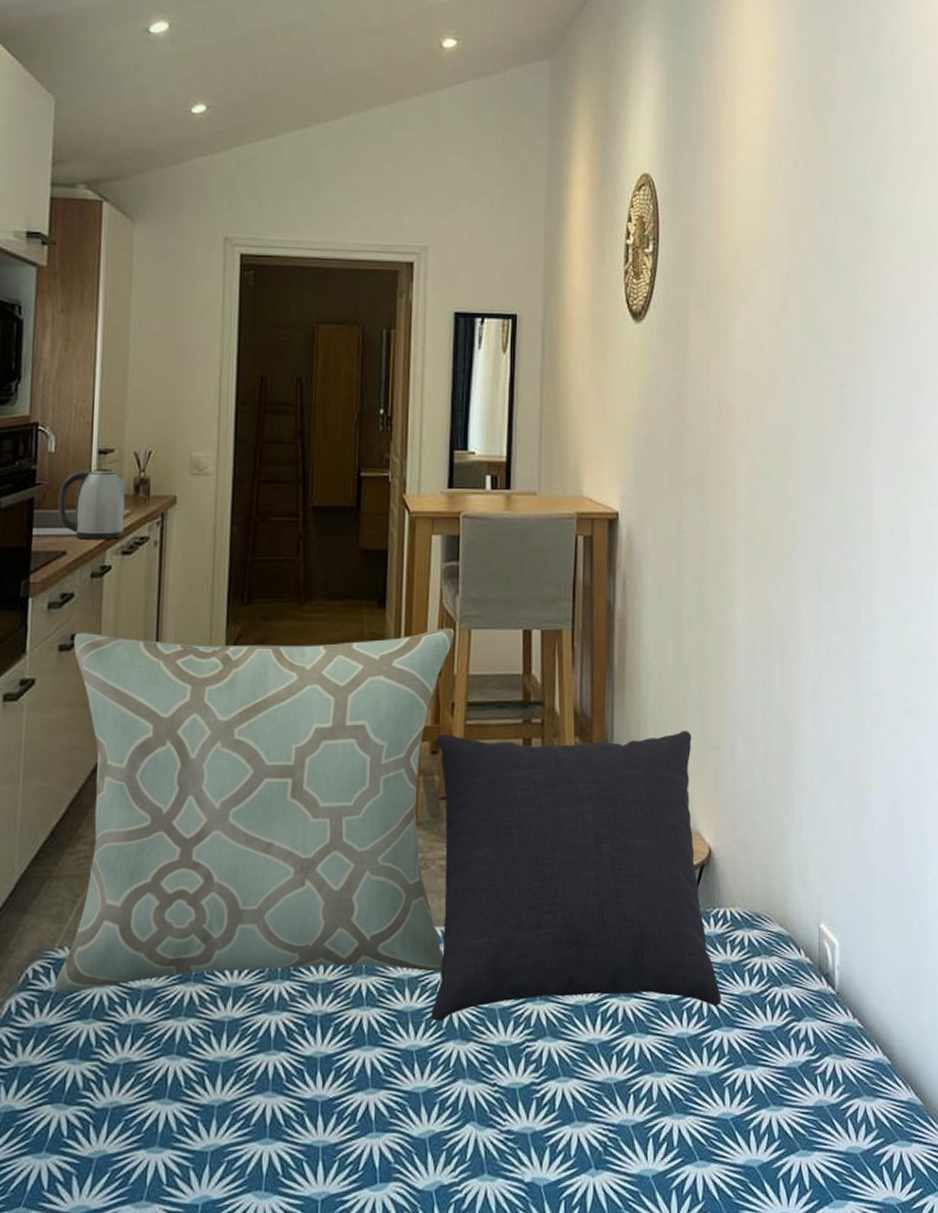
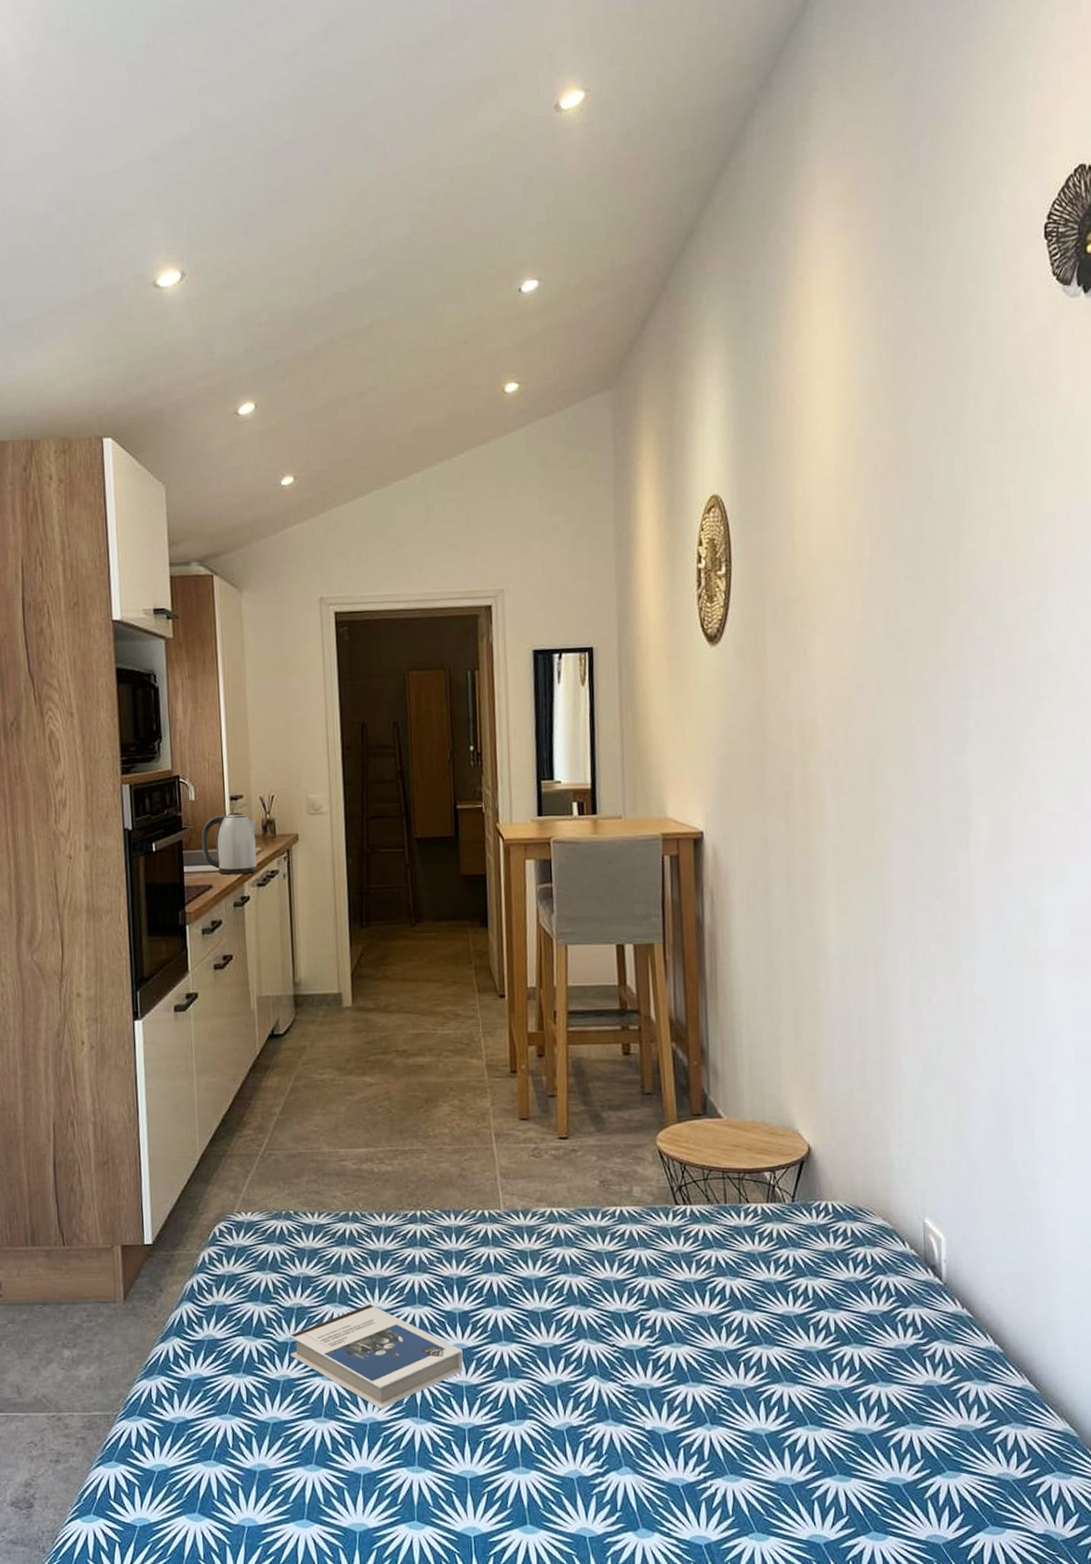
pillow: present [55,627,454,994] -> none [225,944,561,1250]
hardback book: none [110,1052,322,1184] -> present [289,1303,464,1409]
cushion: present [431,731,721,1021] -> none [541,1037,826,1290]

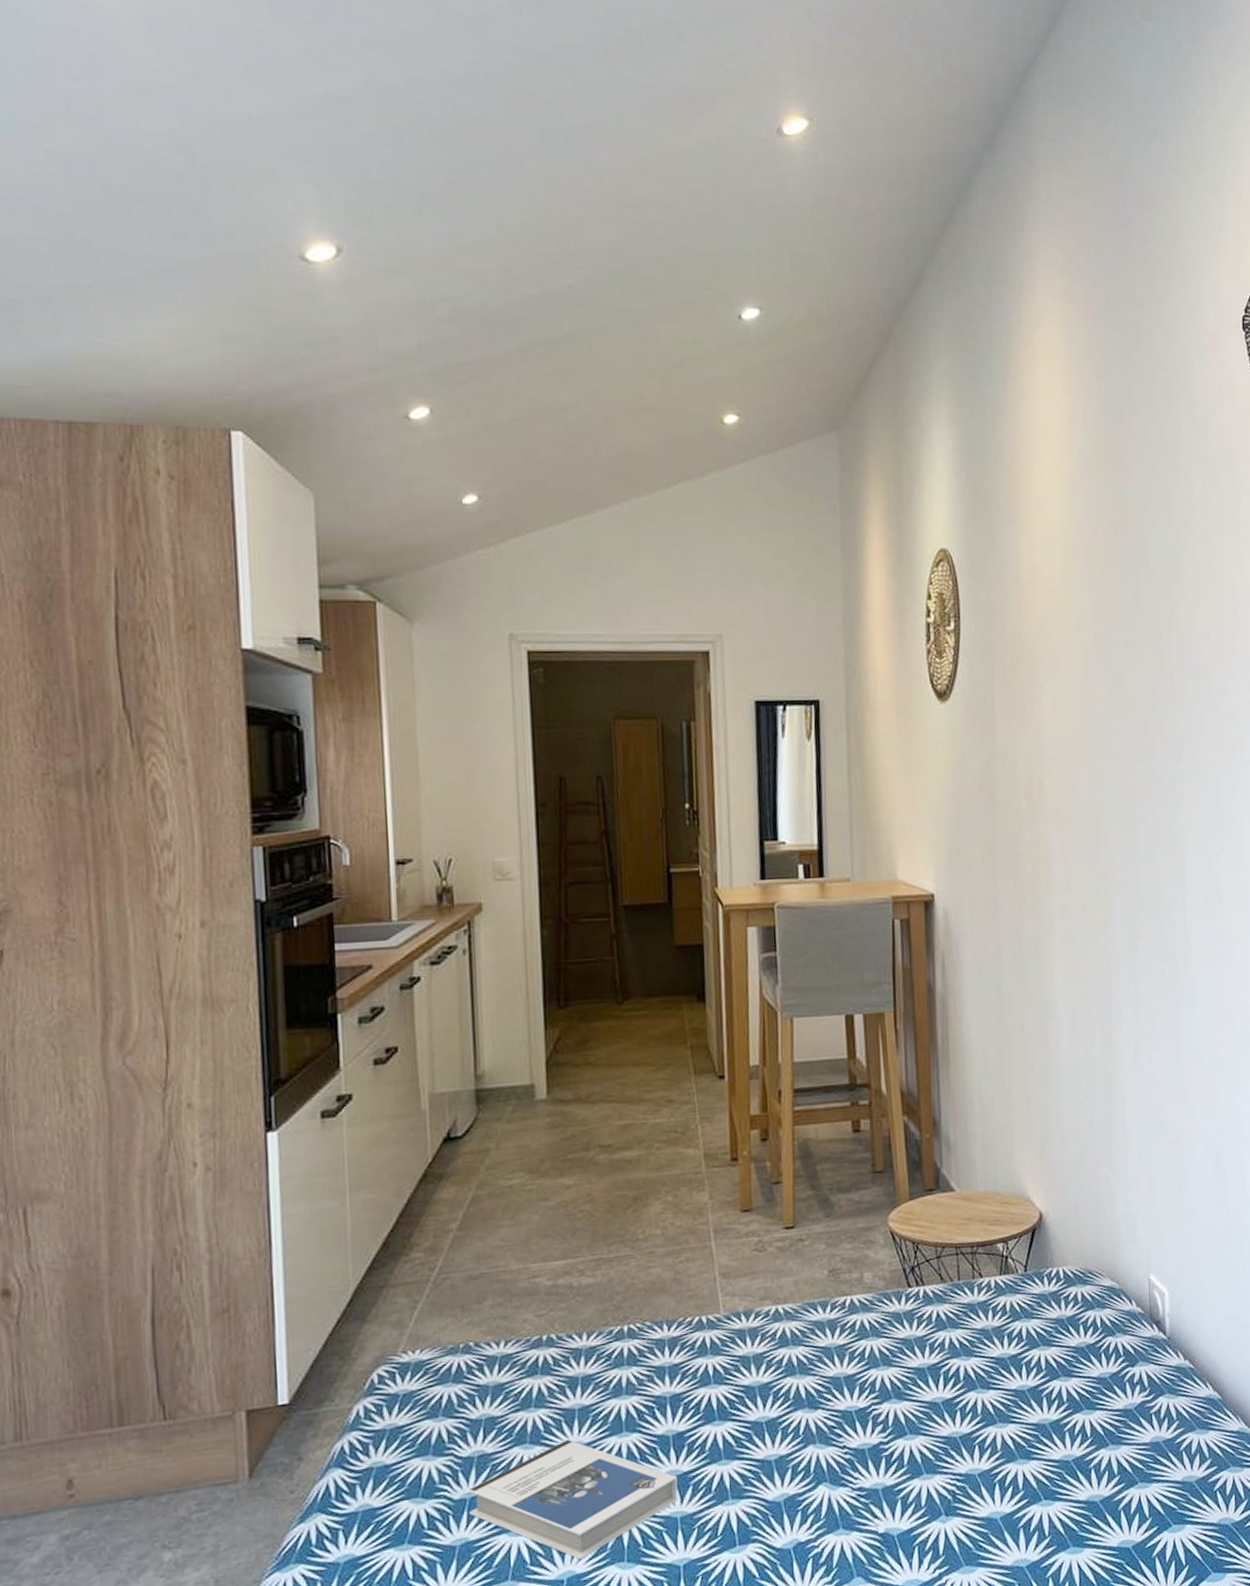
kettle: present [201,812,258,875] -> none [358,879,431,952]

